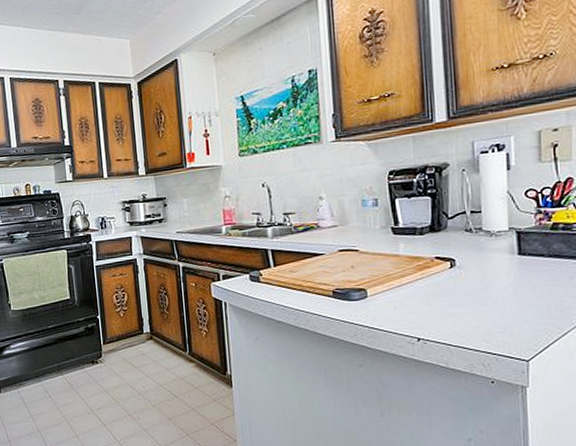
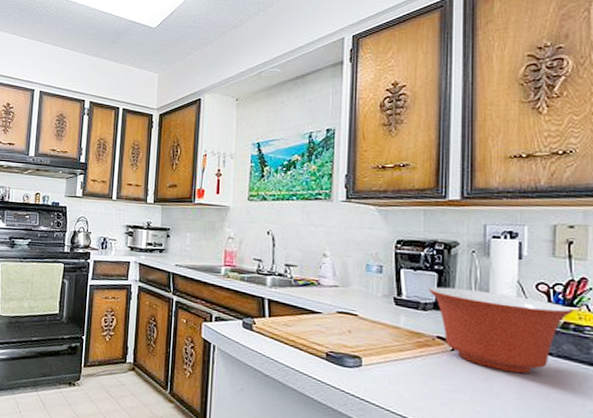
mixing bowl: none [424,205,562,279] -> present [429,286,574,374]

